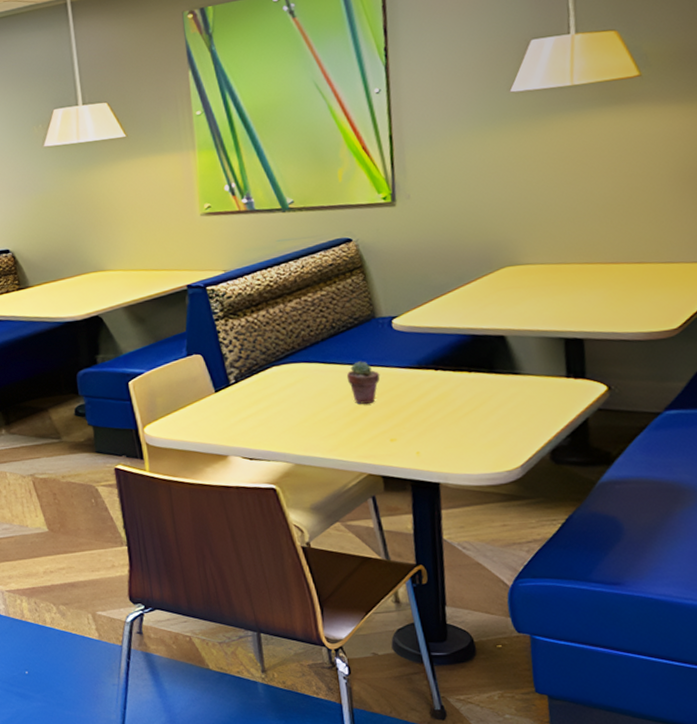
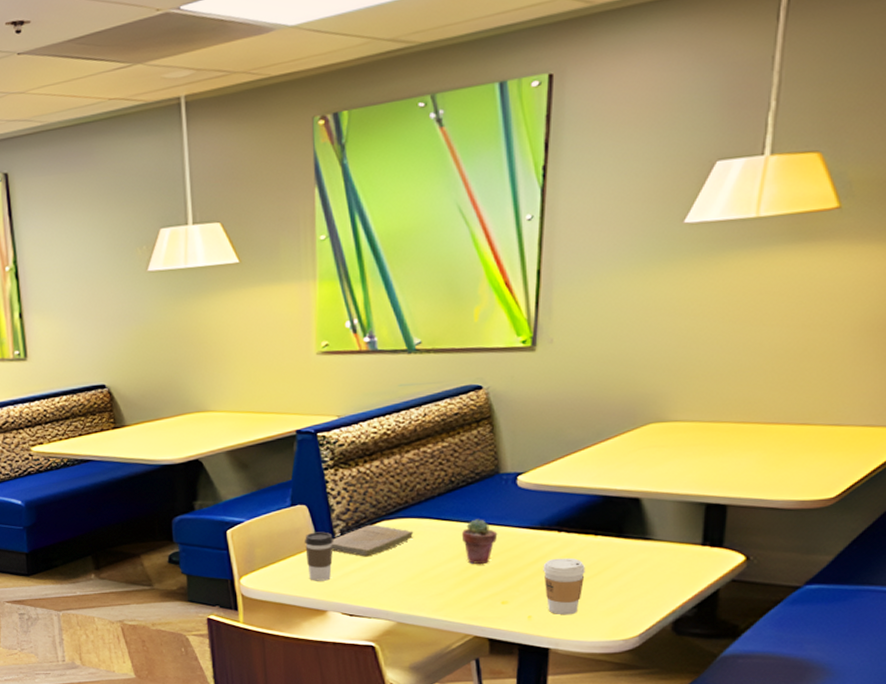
coffee cup: none [202,379,230,427] -> present [305,531,333,581]
book: none [226,370,304,402] -> present [331,524,414,557]
coffee cup: none [424,394,464,450] -> present [543,557,585,615]

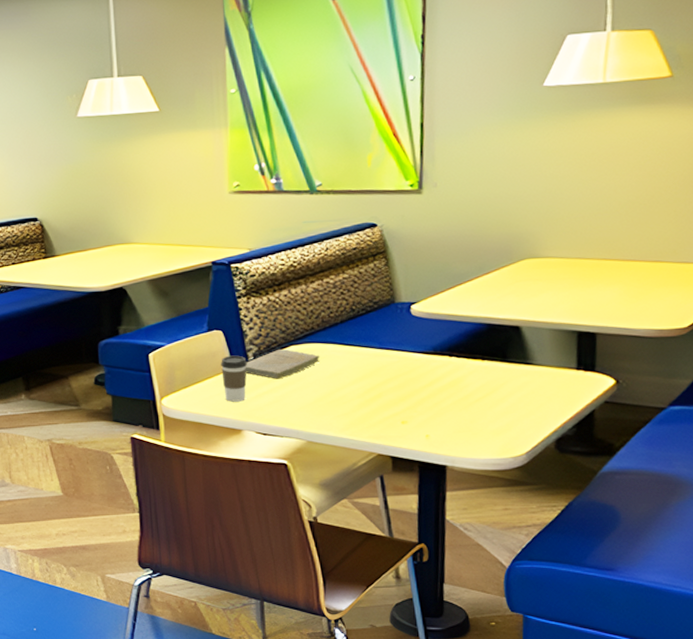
potted succulent: present [461,519,498,565] -> none [363,344,396,387]
coffee cup: present [543,557,585,615] -> none [437,380,475,434]

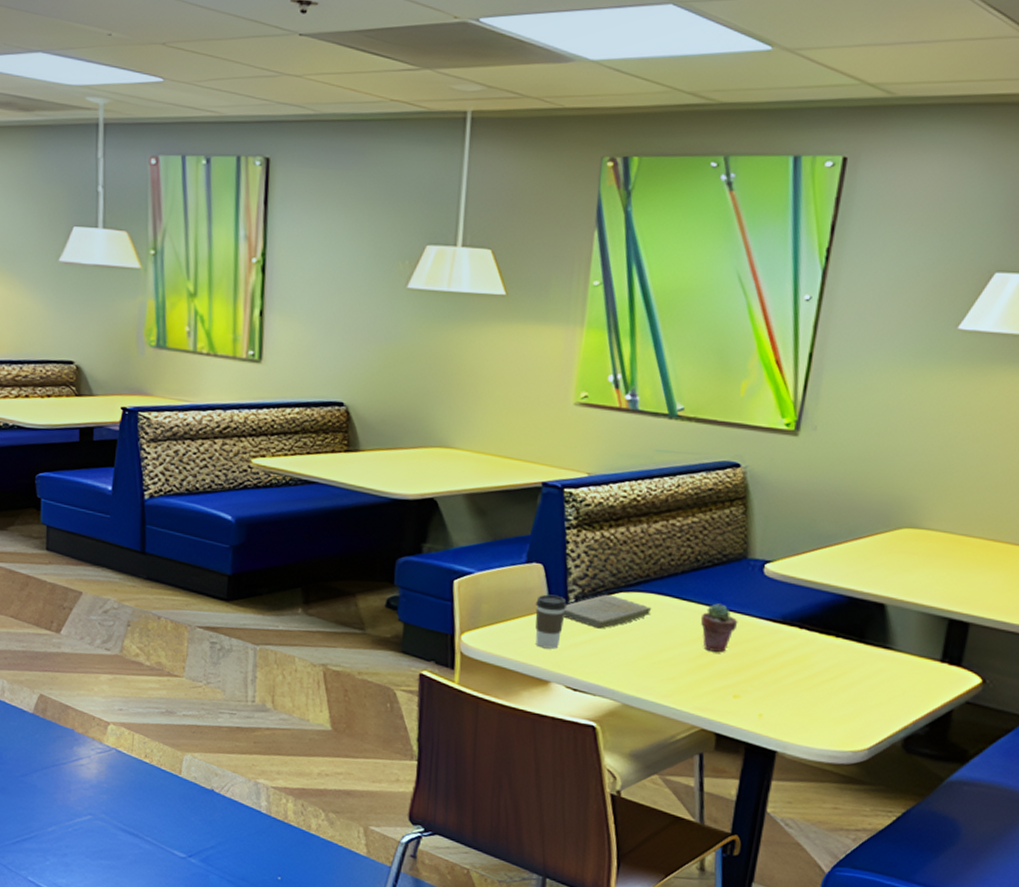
potted succulent: none [363,344,396,387] -> present [700,603,738,653]

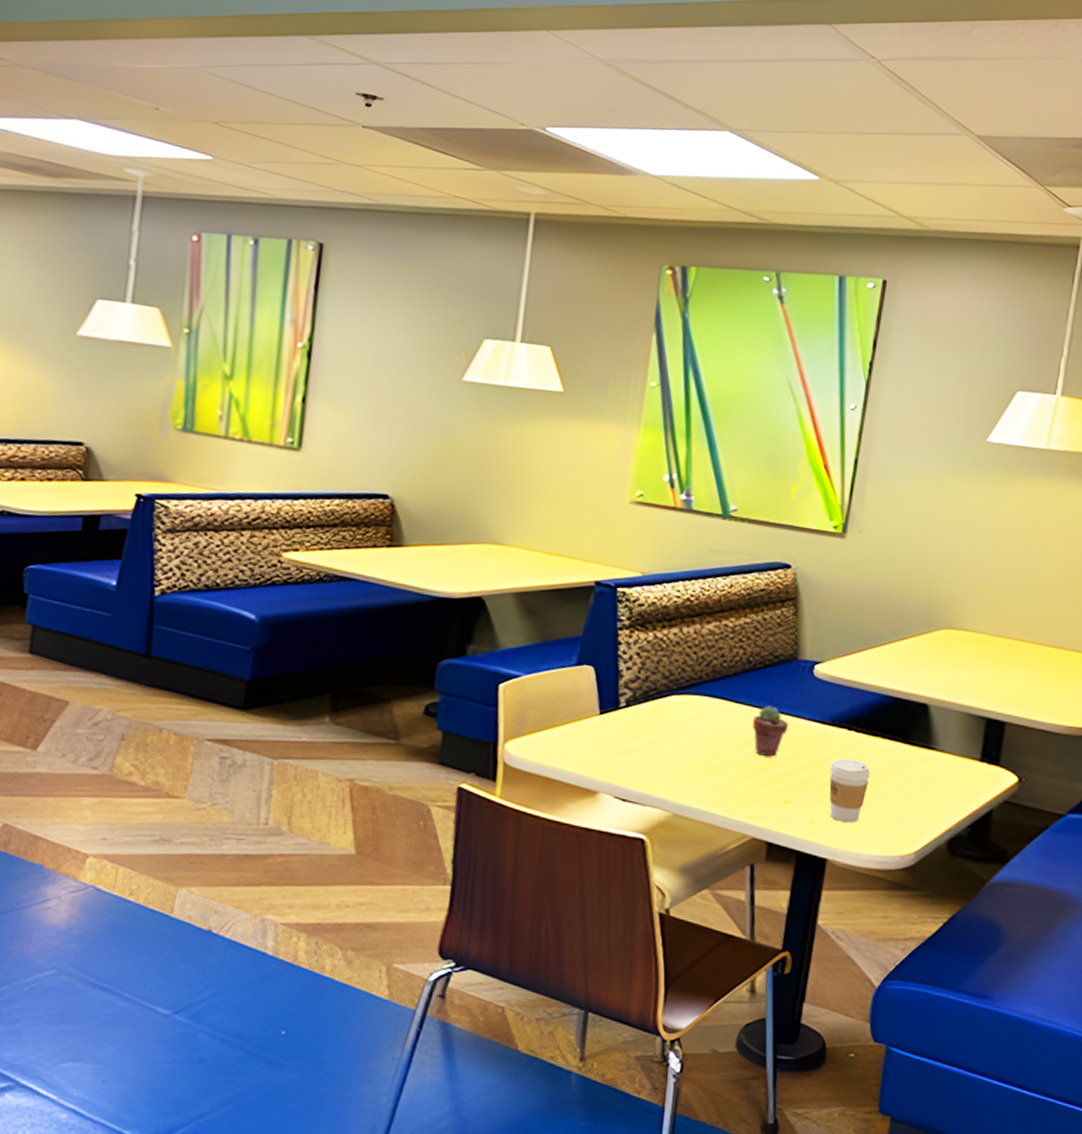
coffee cup: present [535,594,567,649] -> none [584,698,617,757]
book: present [563,594,652,629] -> none [613,697,704,734]
coffee cup: none [779,656,822,719] -> present [829,758,870,823]

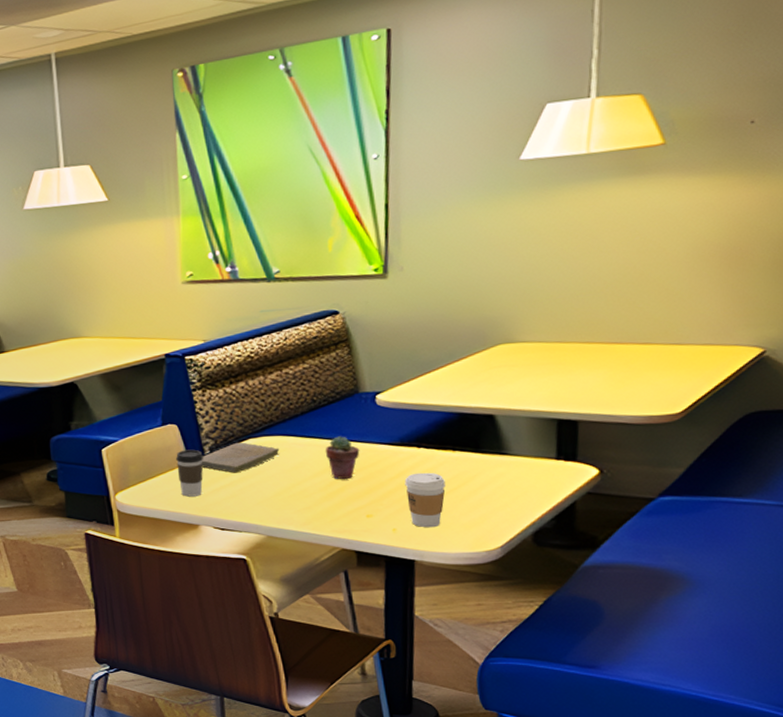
coffee cup: none [584,698,617,757] -> present [176,449,203,497]
book: none [613,697,704,734] -> present [201,442,280,473]

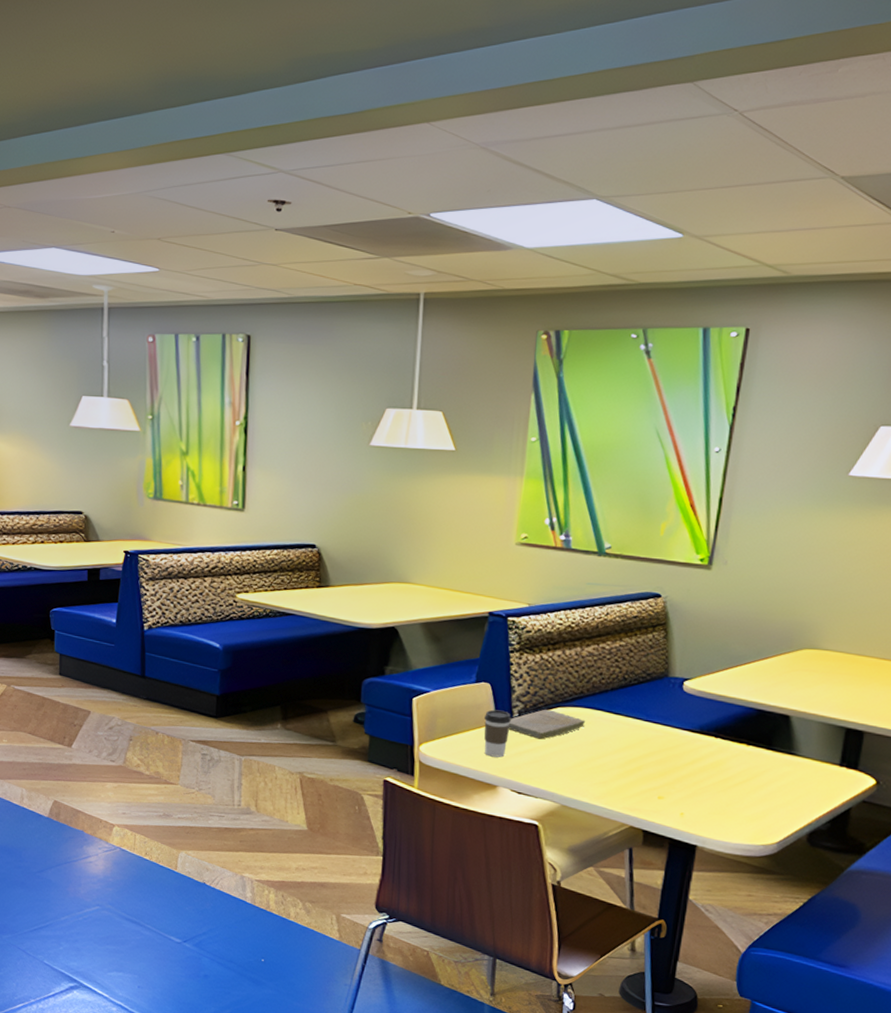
potted succulent: present [325,436,360,480] -> none [628,716,661,760]
coffee cup: present [404,472,445,528] -> none [698,761,736,817]

